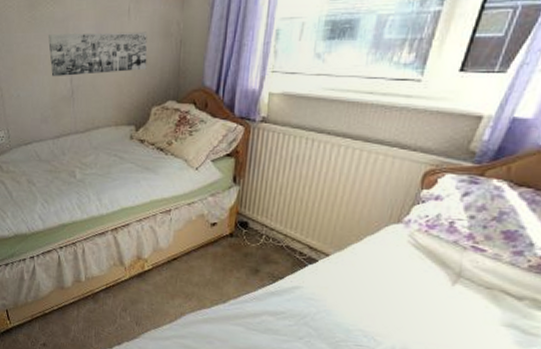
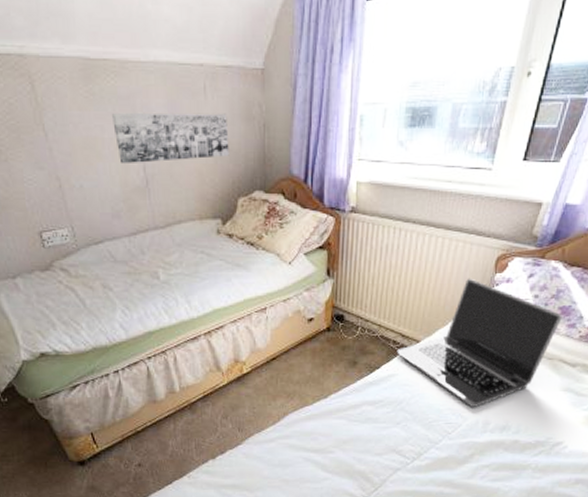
laptop: none [302,193,506,333] -> present [396,278,562,408]

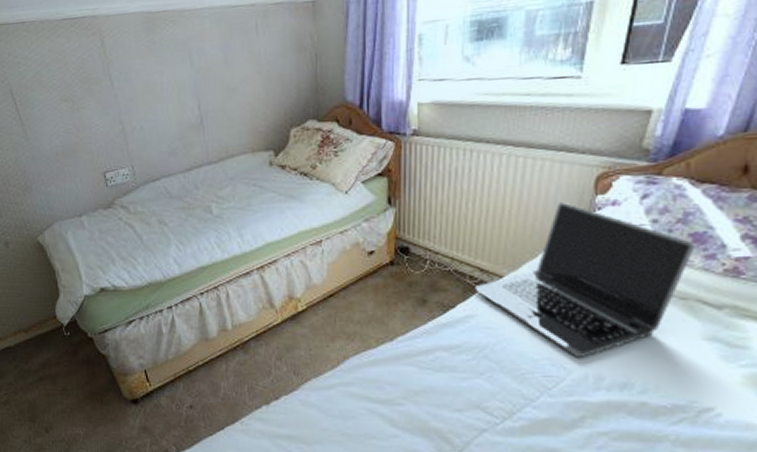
wall art: present [111,113,230,164] -> none [169,47,281,105]

